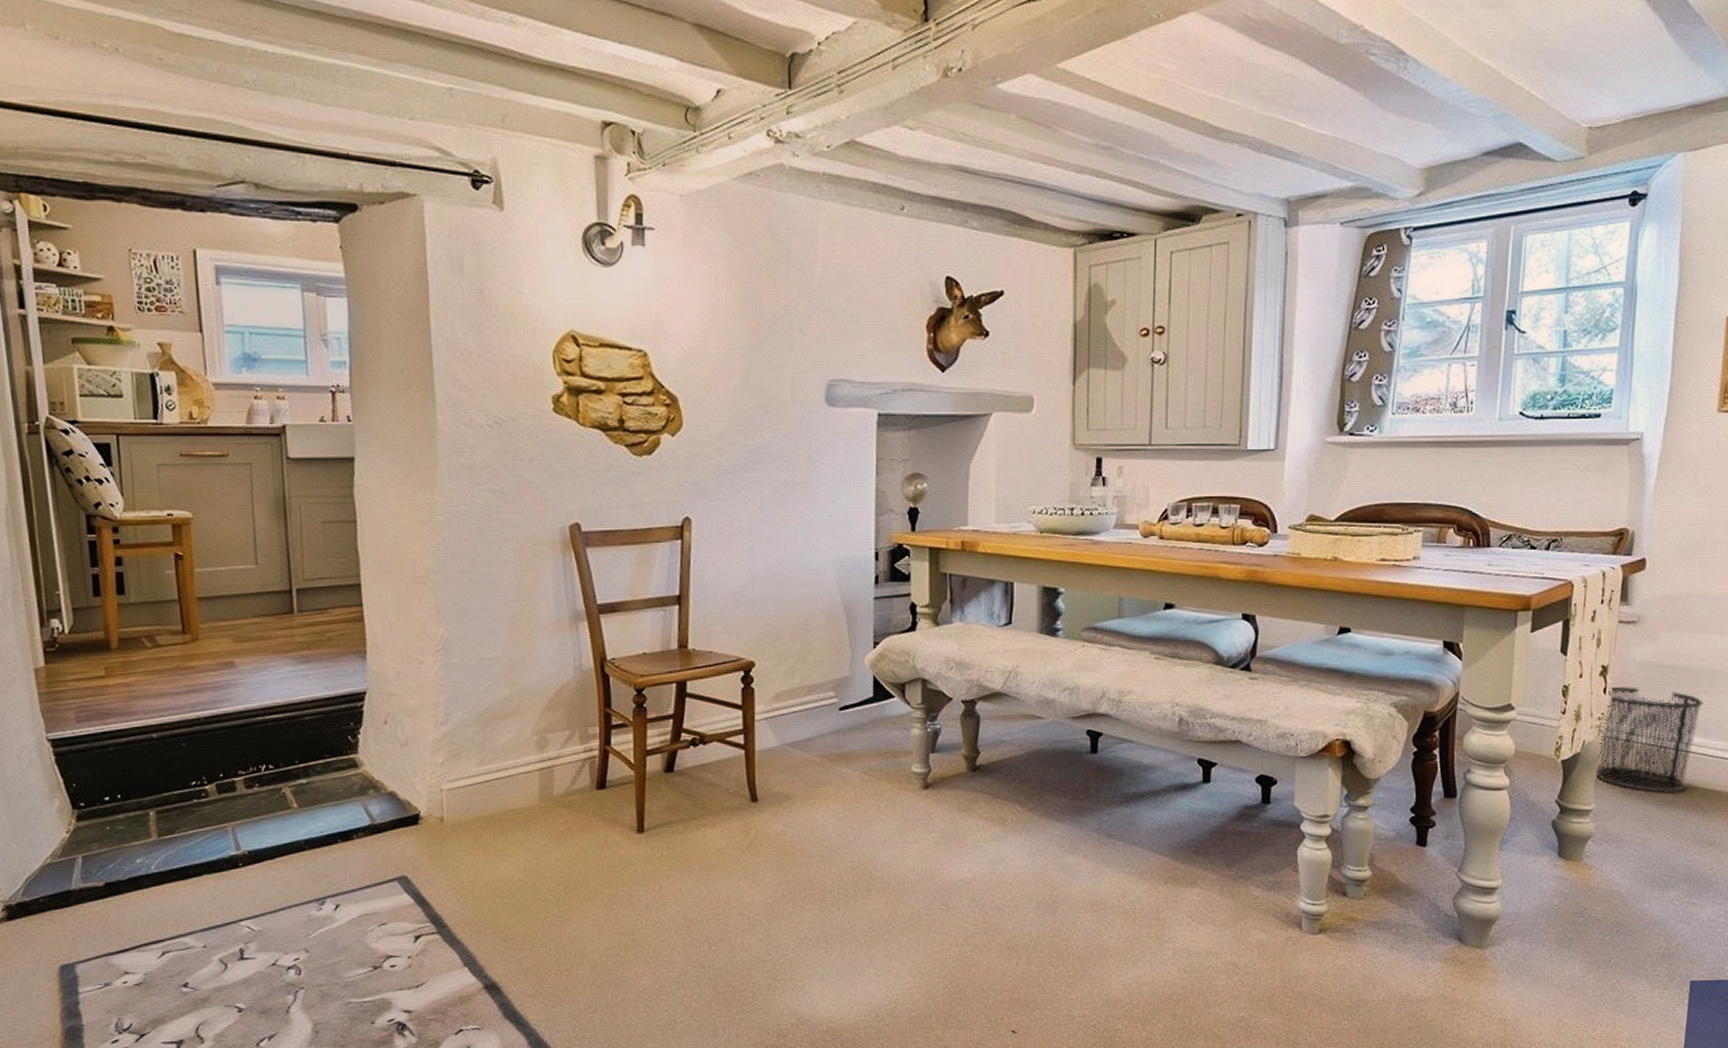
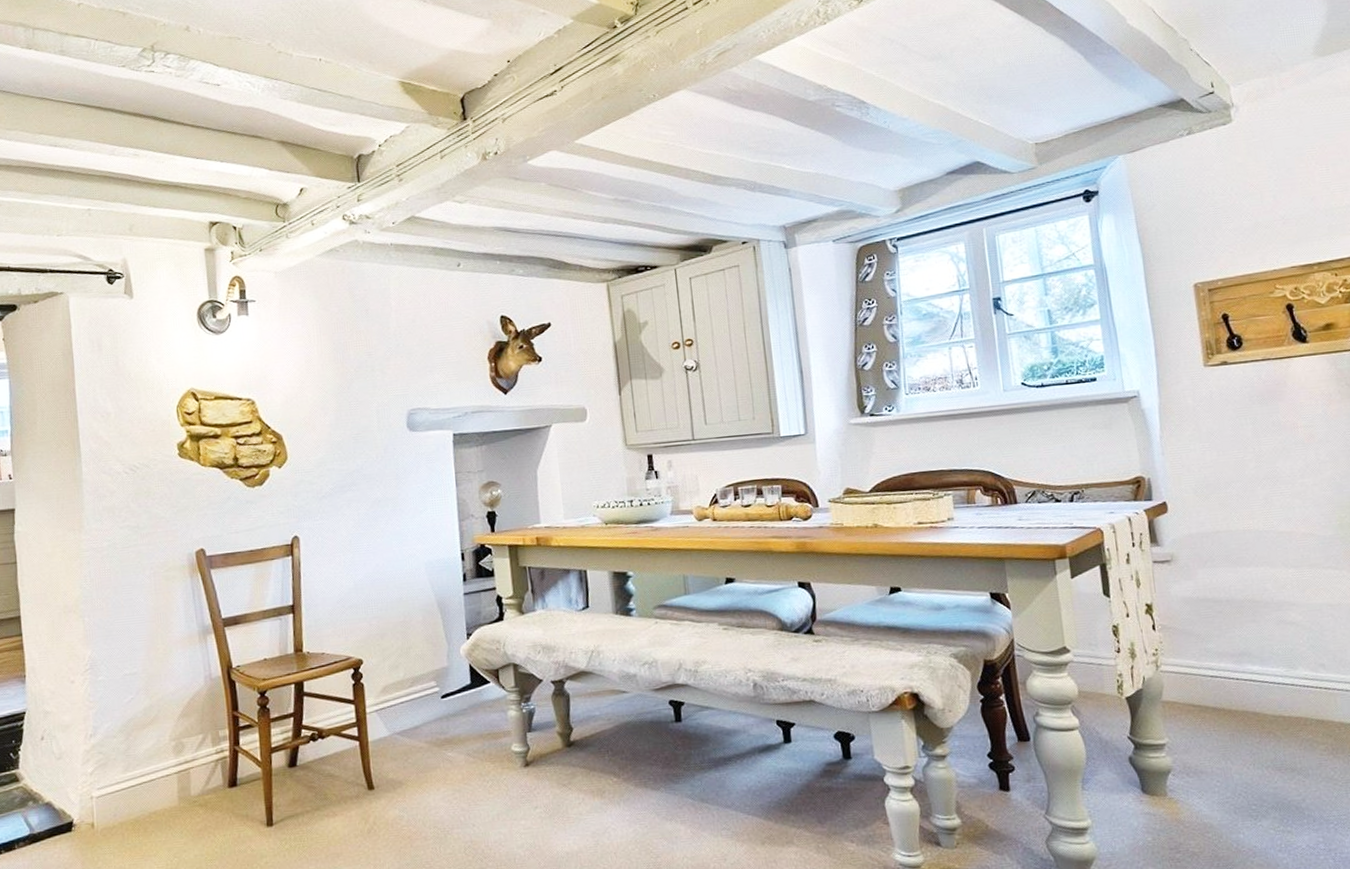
waste bin: present [1595,686,1704,793] -> none [1158,621,1255,723]

